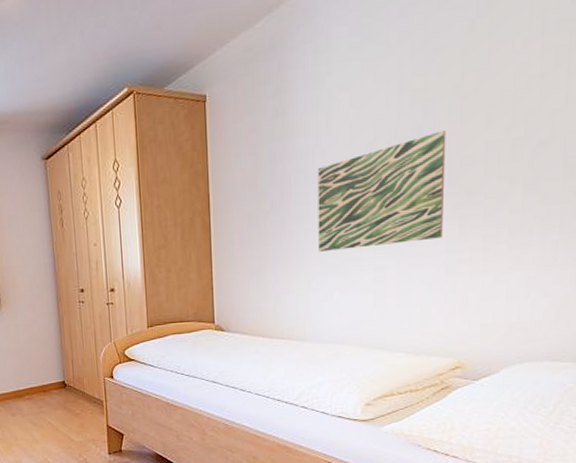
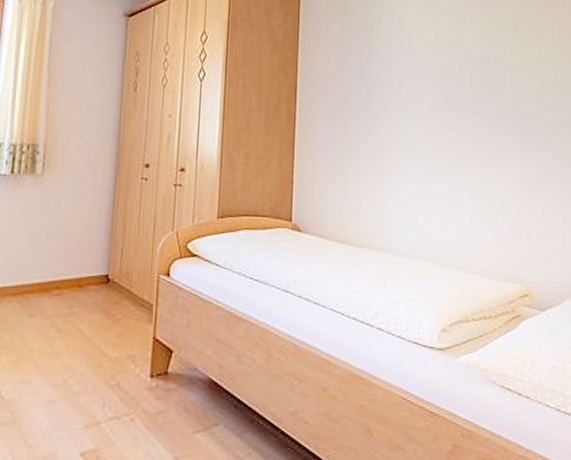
wall art: present [317,130,446,252] -> none [399,63,509,161]

